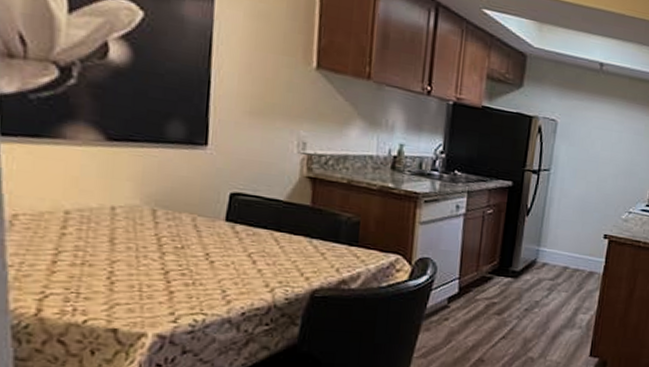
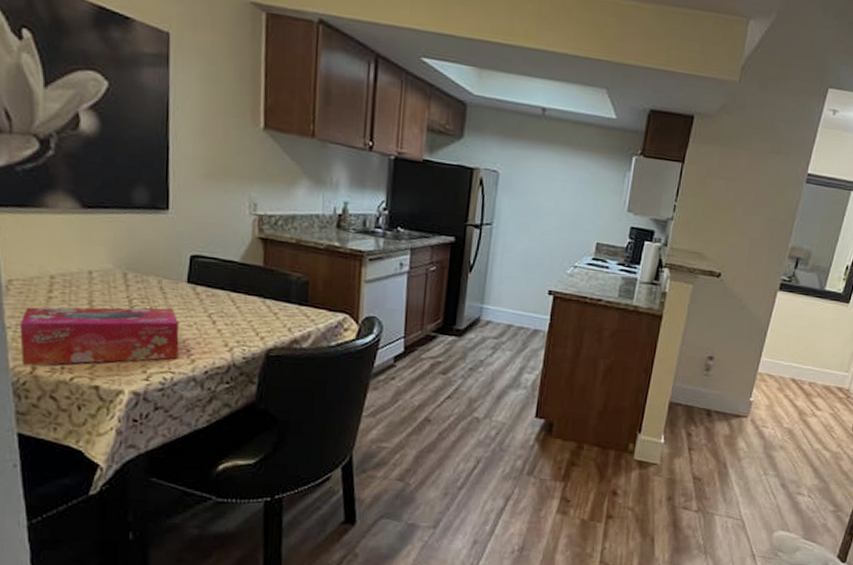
tissue box: none [24,244,214,308] -> present [20,307,179,366]

